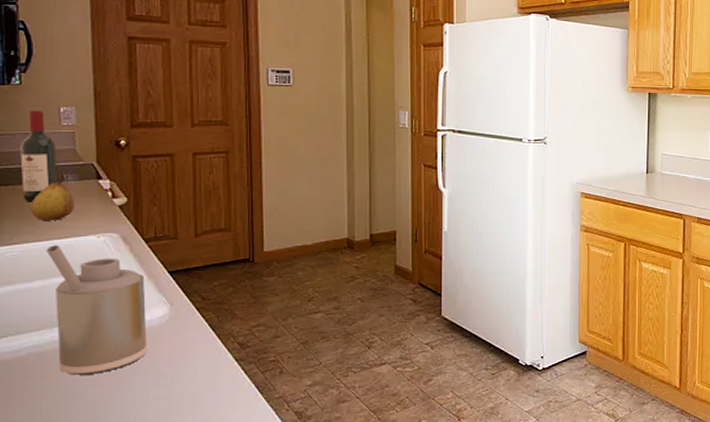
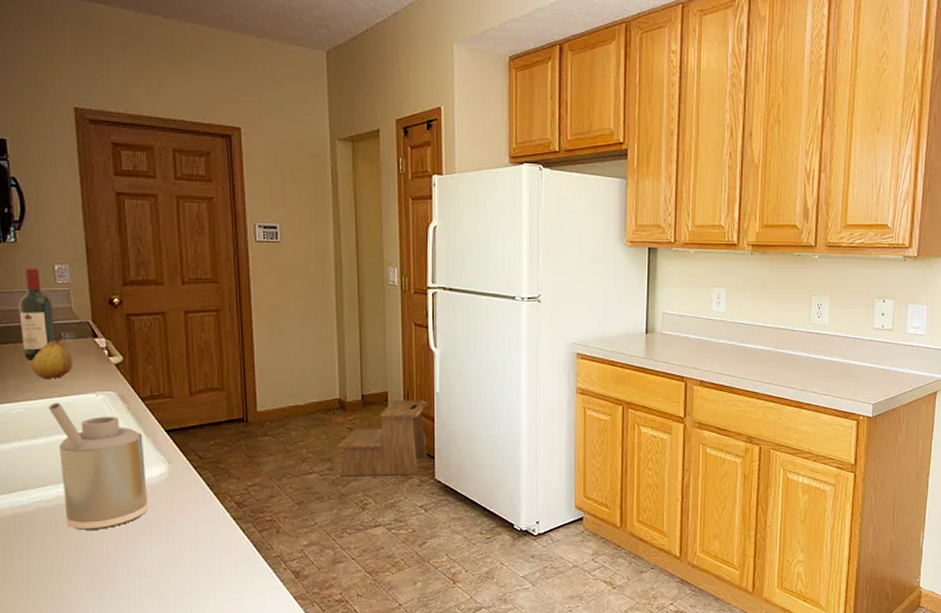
step stool: none [345,239,436,316] -> present [338,400,428,477]

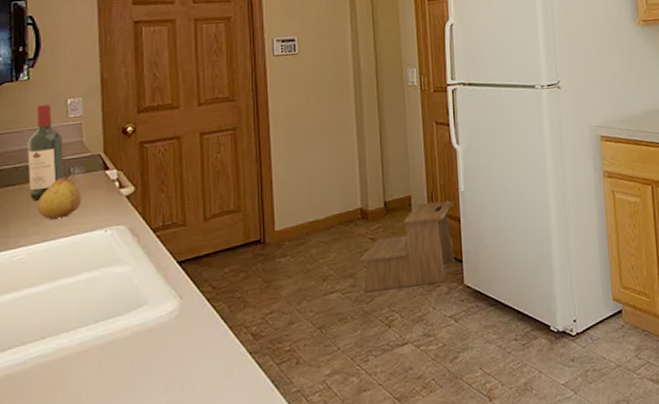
soap dispenser: present [48,403,148,530] -> none [52,243,156,385]

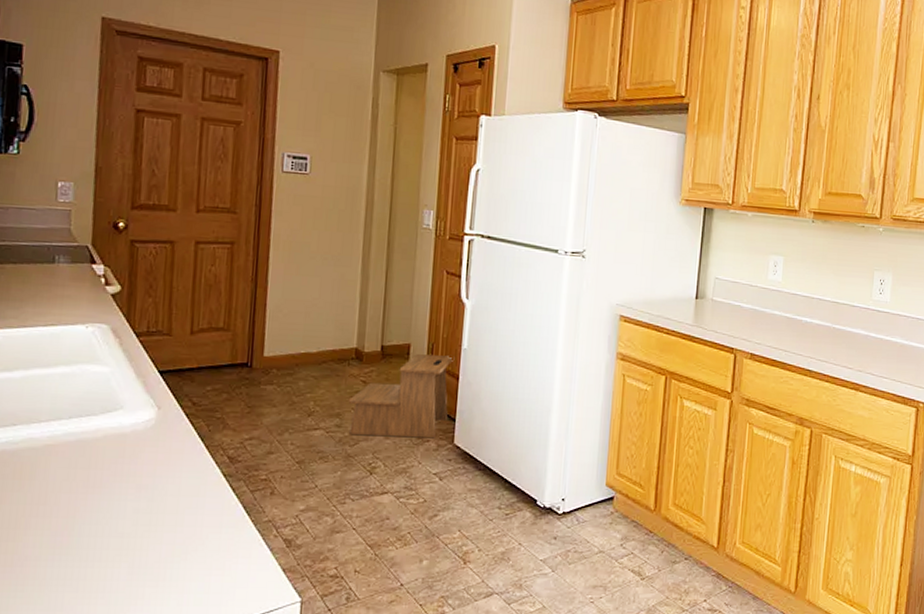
wine bottle: present [27,104,65,201] -> none [10,183,50,284]
fruit: present [37,171,82,219] -> none [17,259,65,305]

